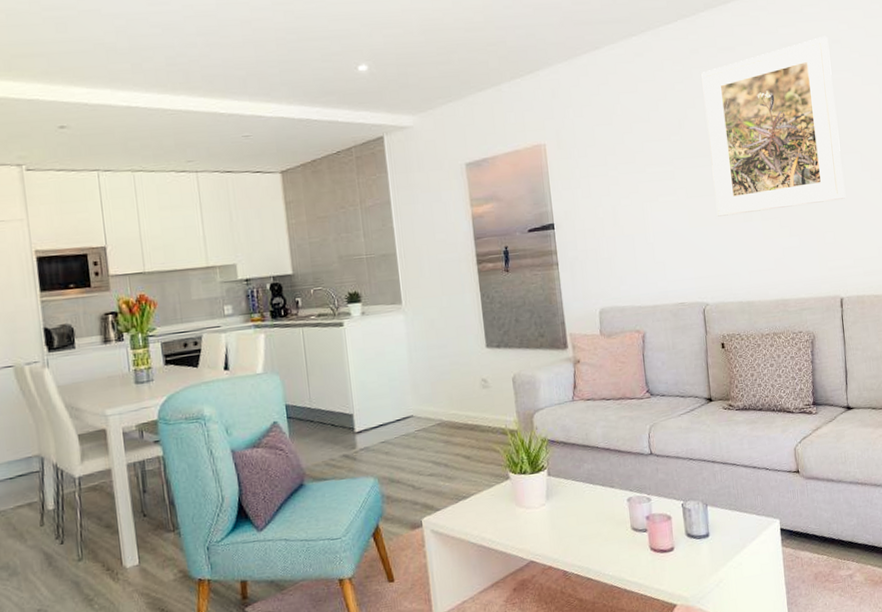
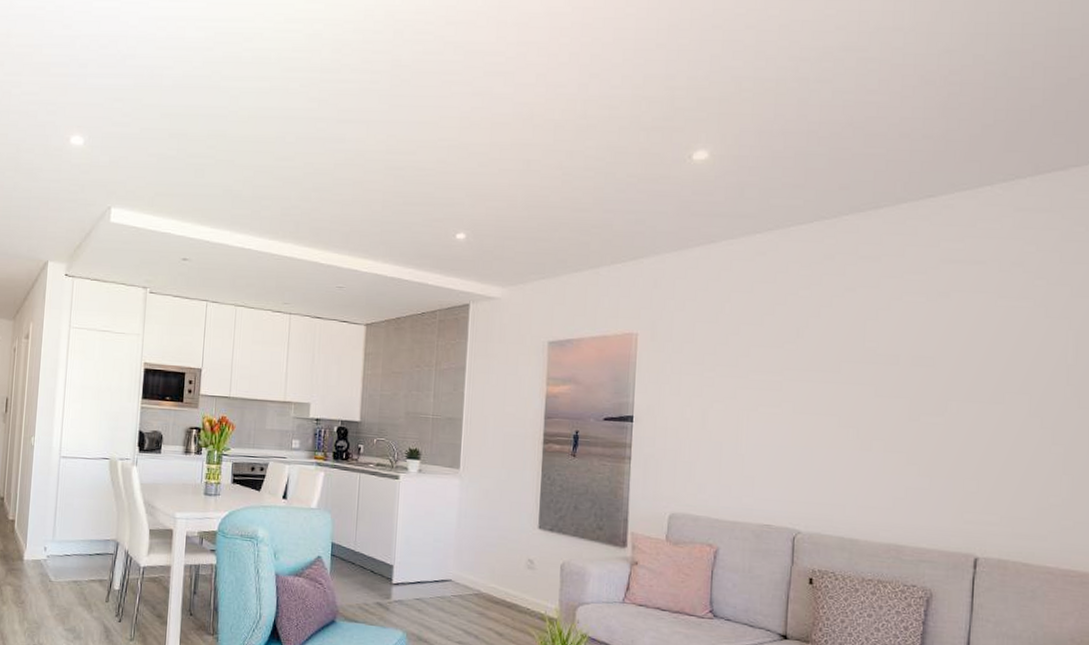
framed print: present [701,35,846,217] -> none [828,256,1007,446]

